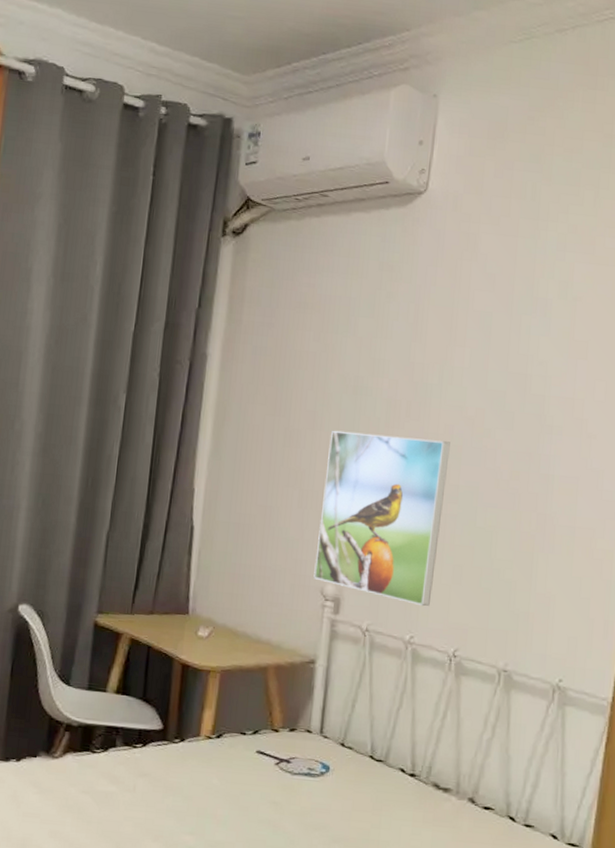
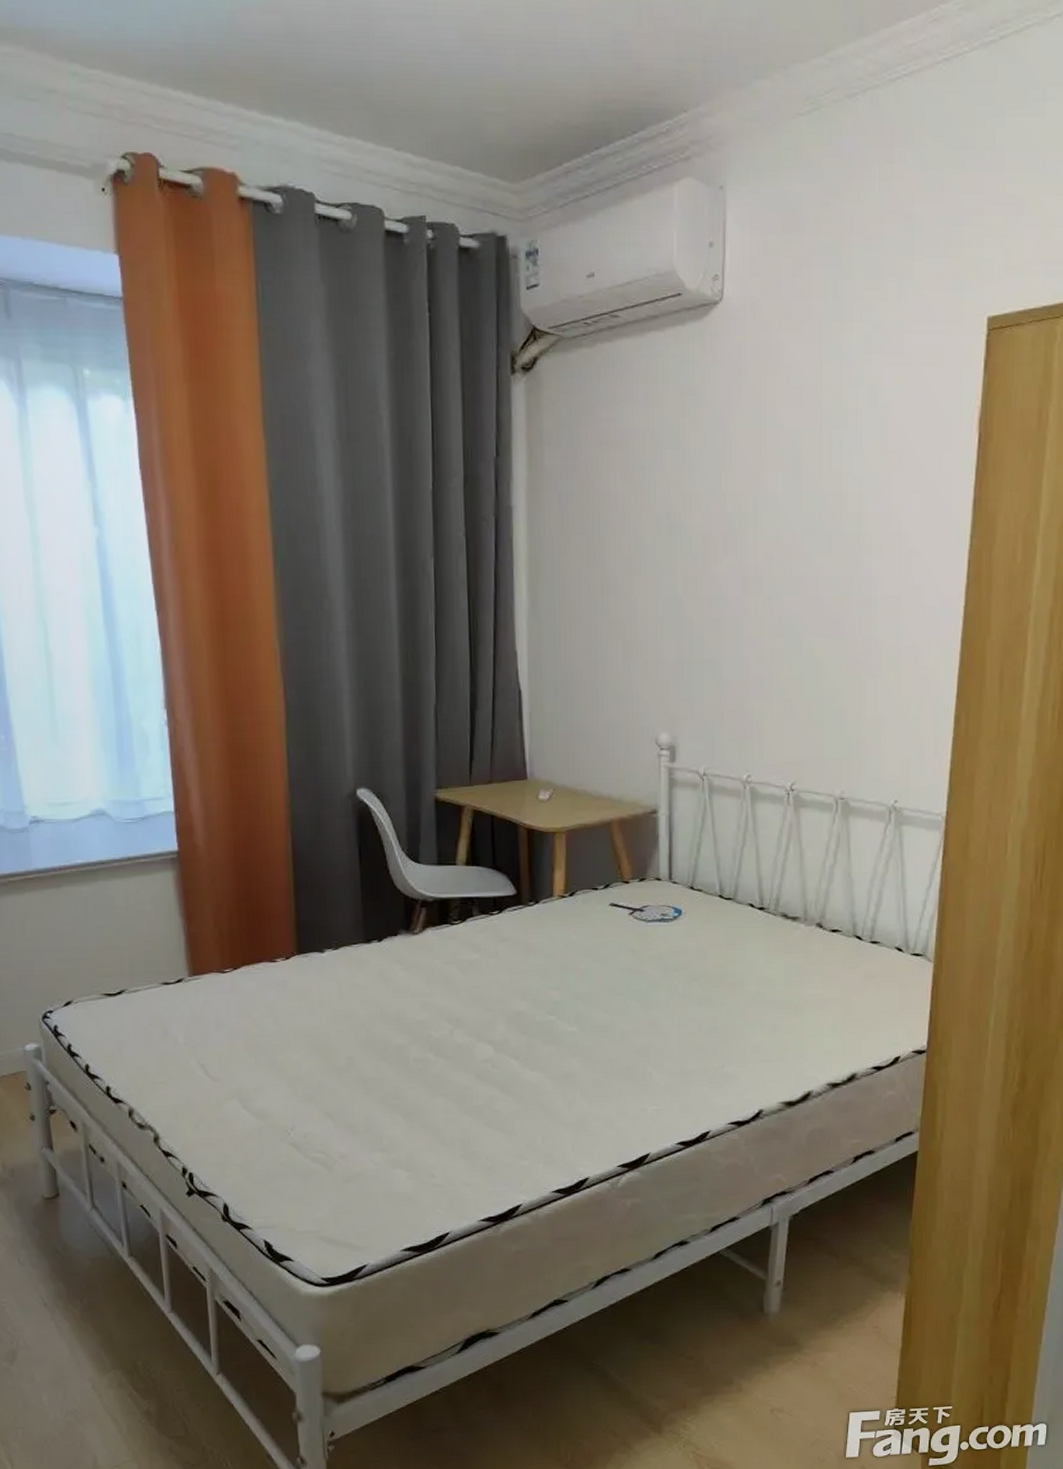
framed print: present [313,430,450,607] -> none [646,573,770,745]

